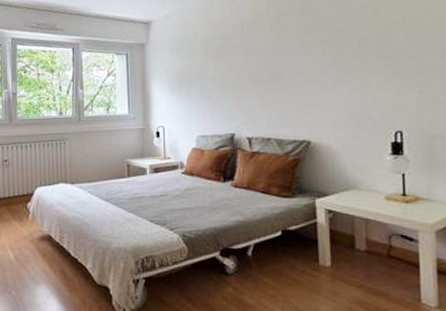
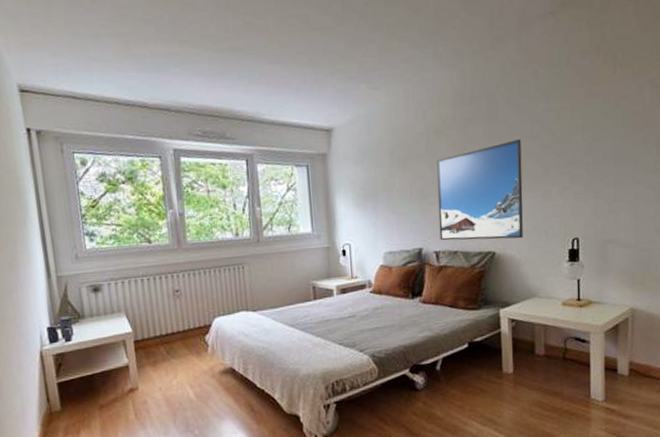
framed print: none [250,33,341,129] -> present [437,139,523,241]

